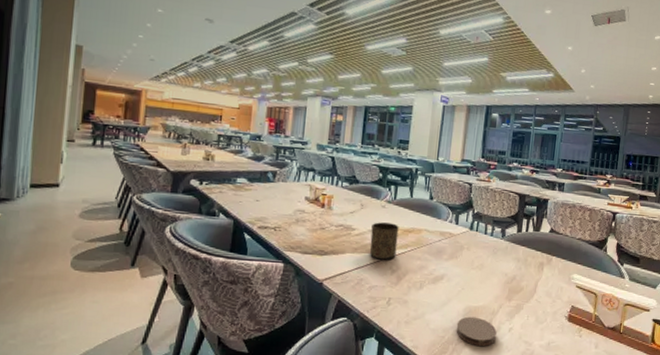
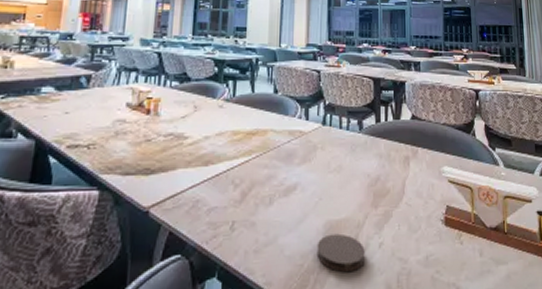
cup: present [369,222,399,260] -> none [206,126,240,173]

